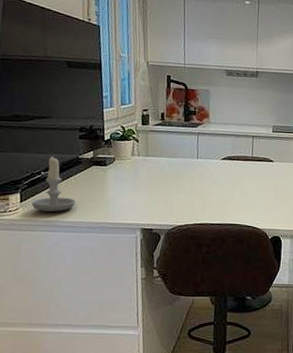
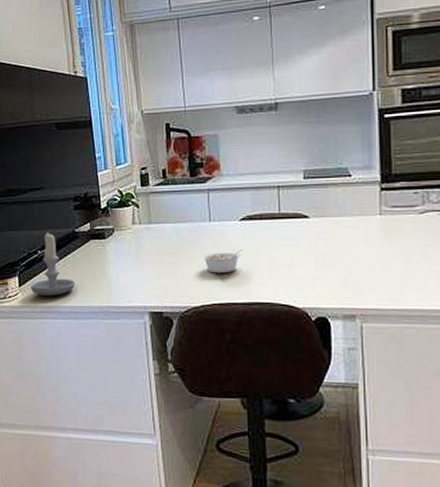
legume: none [189,182,223,200] -> present [202,248,245,274]

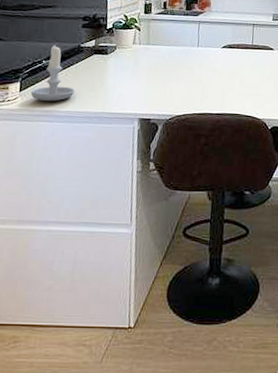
legume: present [202,248,245,274] -> none [188,70,223,89]

